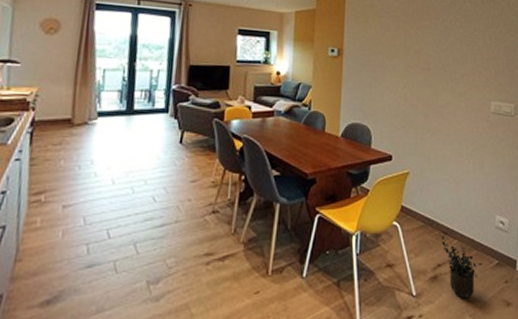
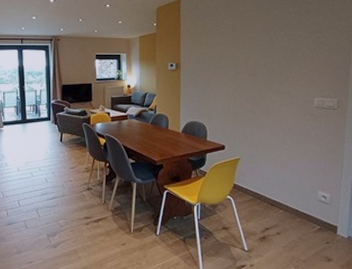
potted plant: present [441,236,483,299] -> none [268,207,306,254]

